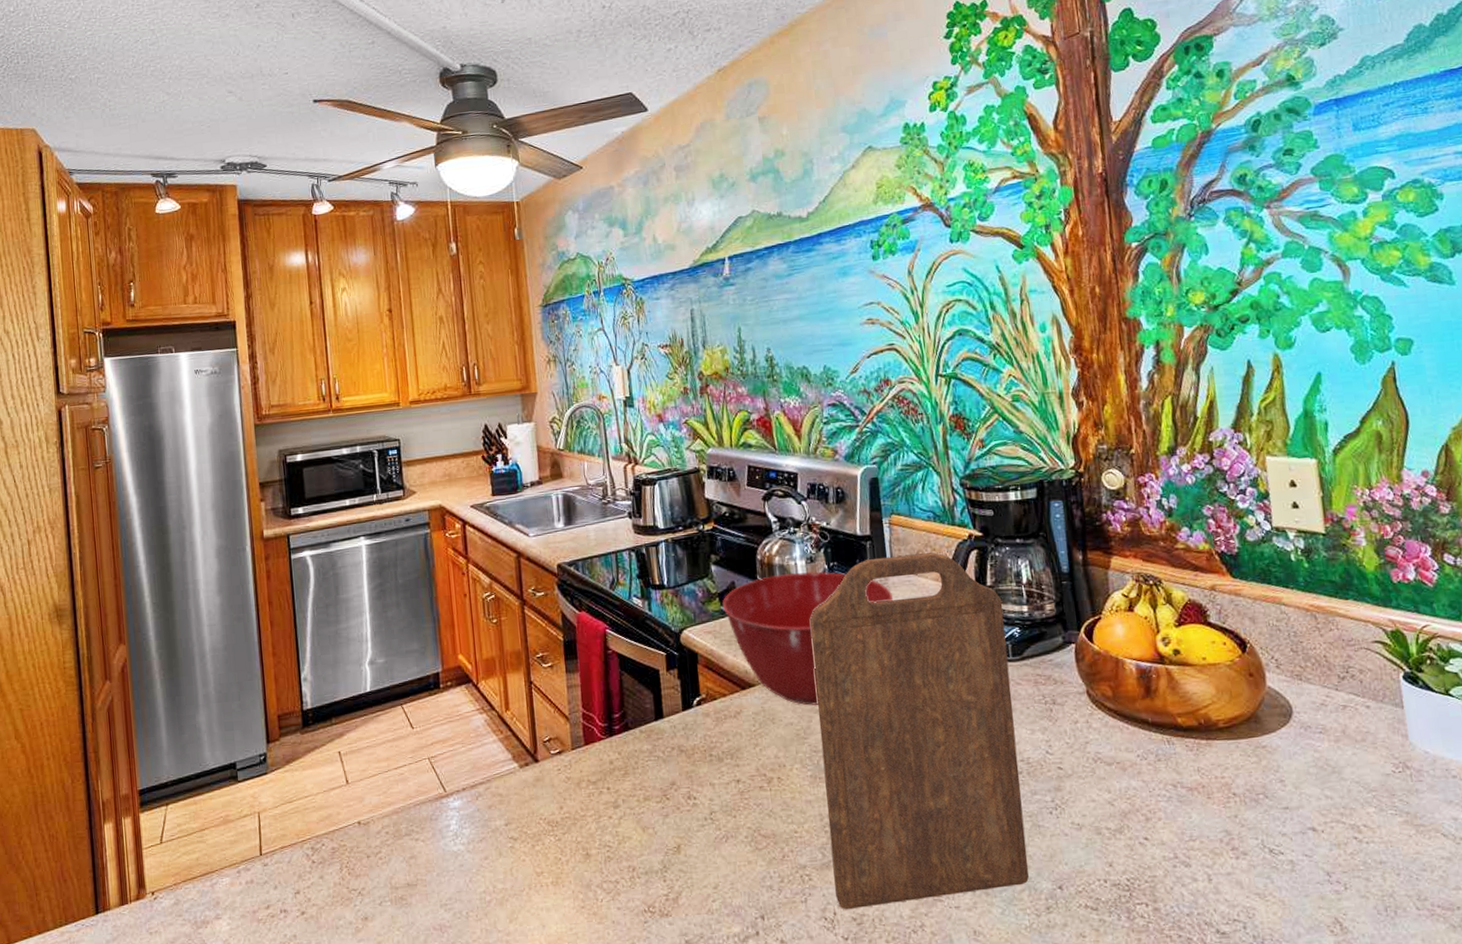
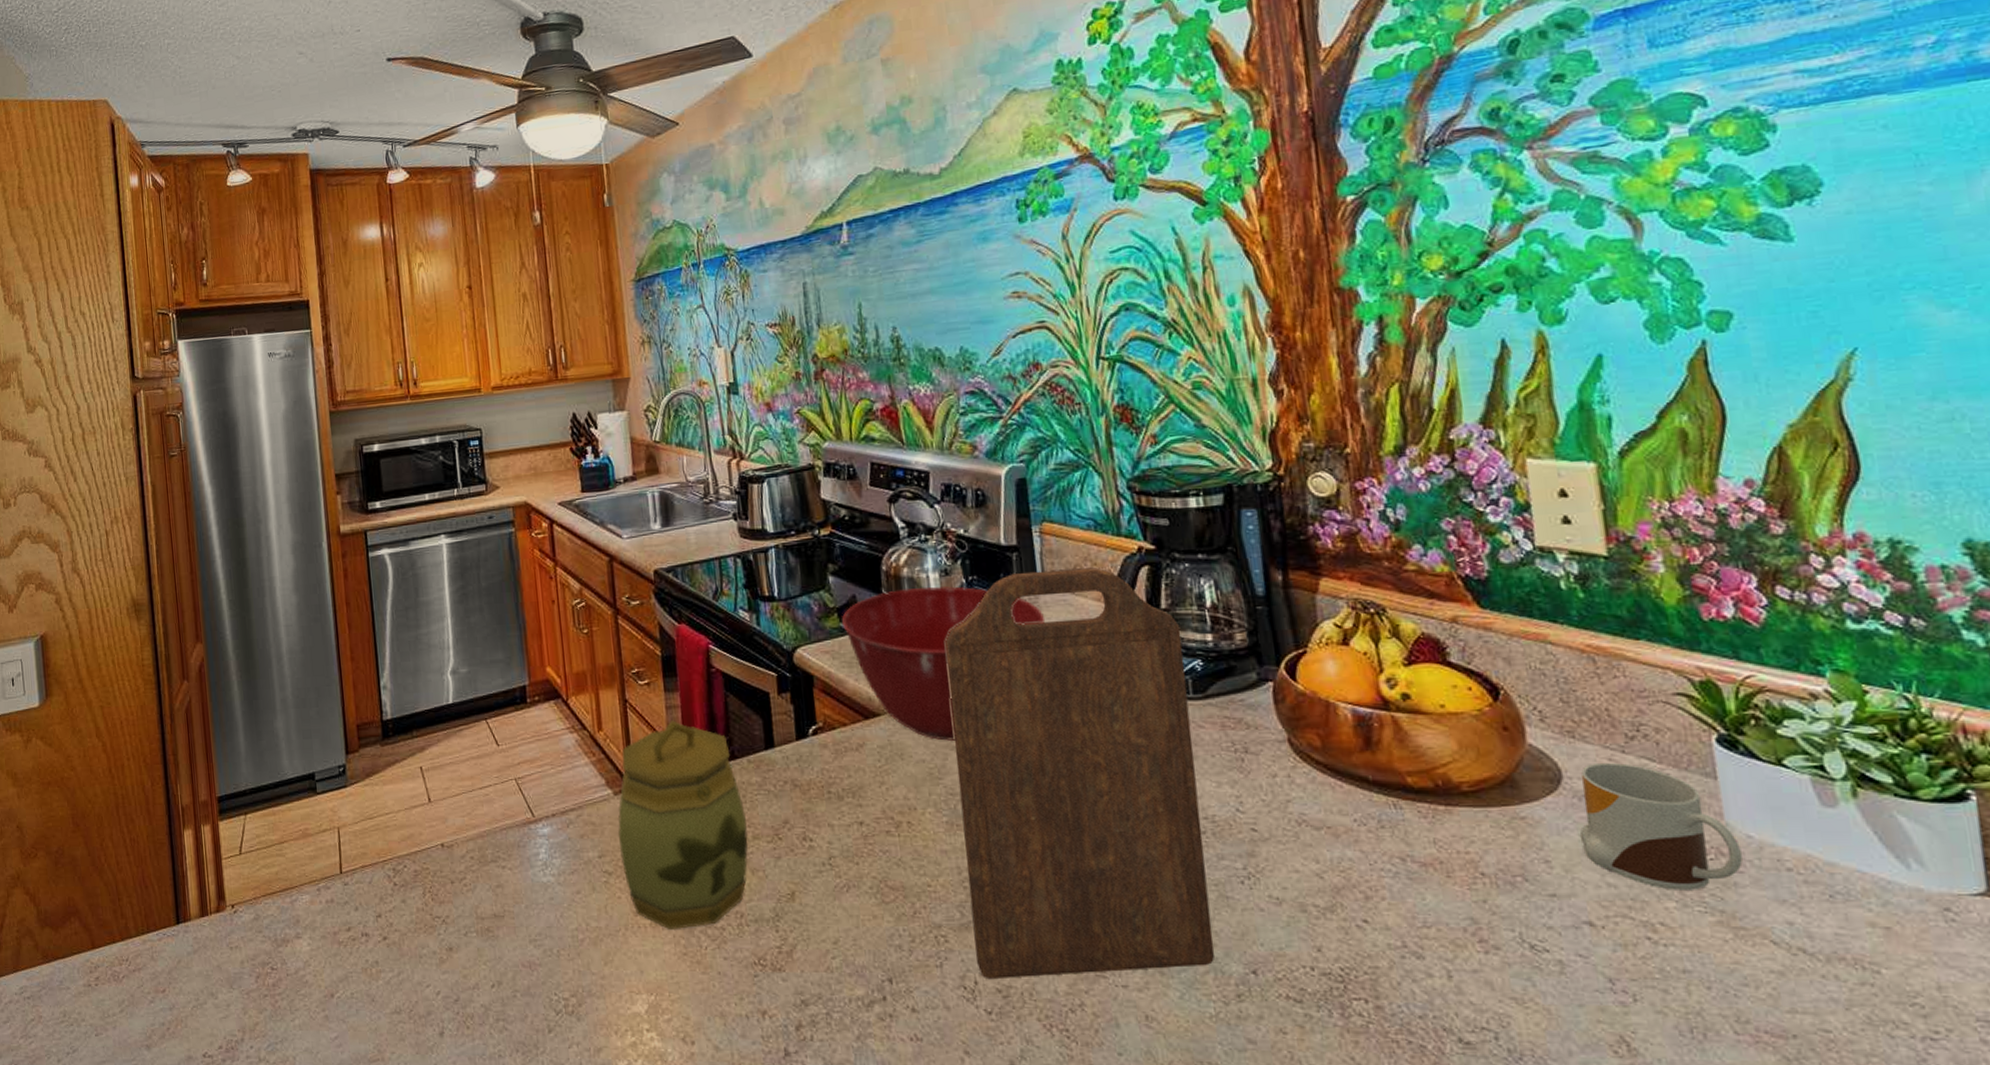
jar: none [523,698,640,886] -> present [618,720,748,929]
mug: none [1305,698,1422,799] -> present [1579,762,1743,890]

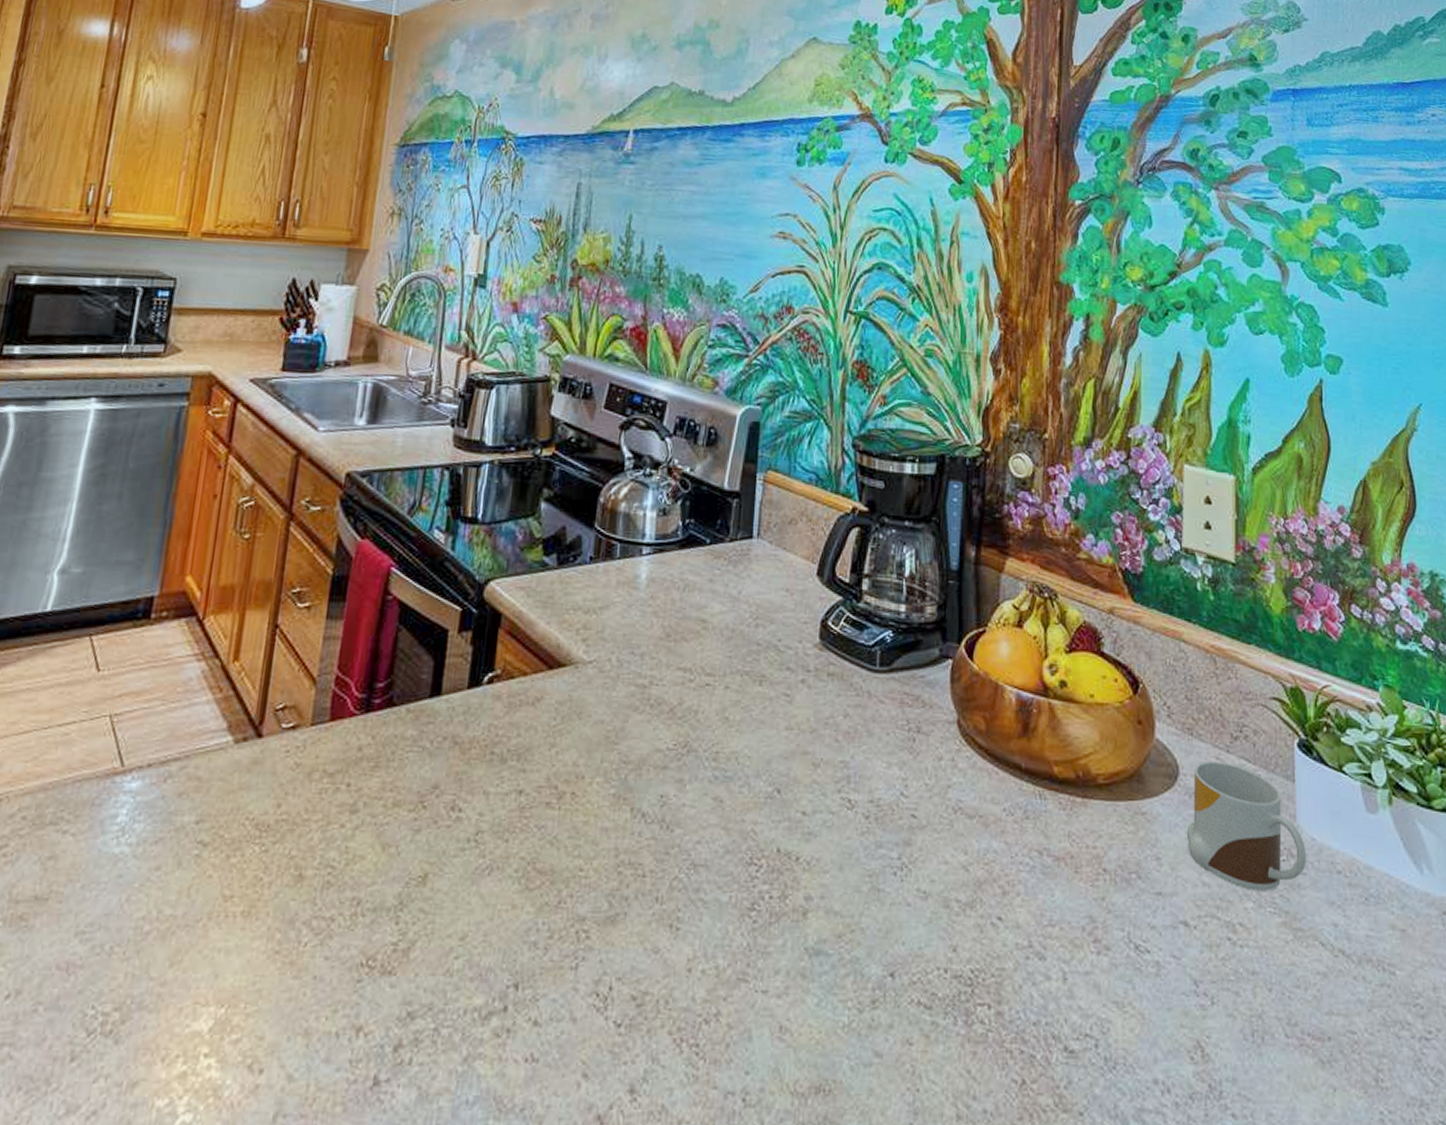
jar: present [618,720,748,929] -> none [223,654,390,919]
mixing bowl: present [841,586,1046,741] -> none [544,525,754,701]
cutting board: present [945,567,1215,978] -> none [615,521,878,983]

